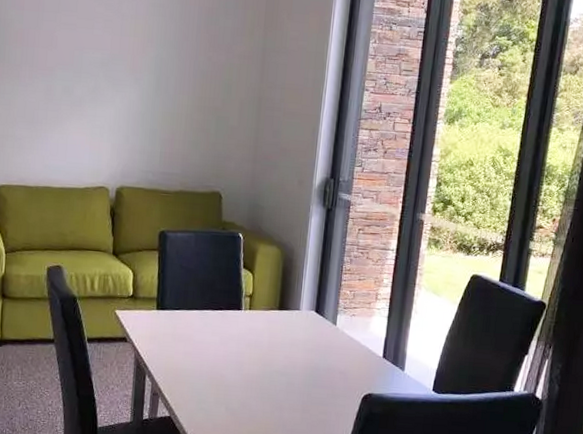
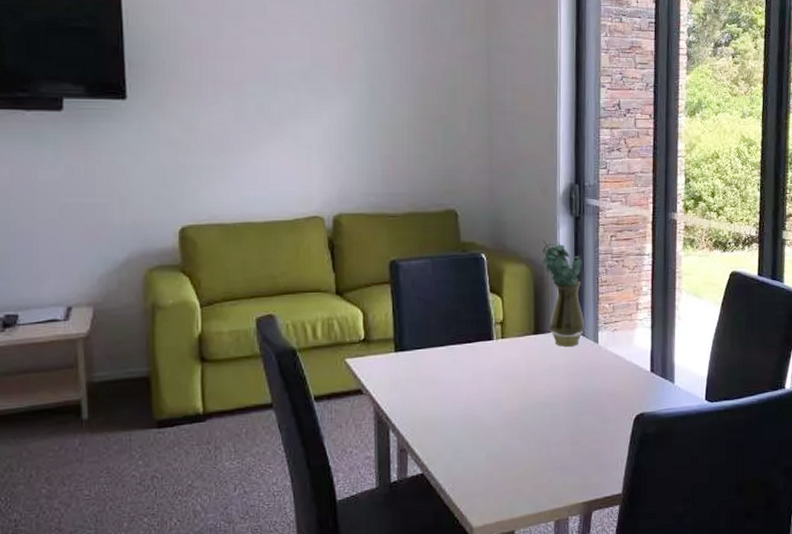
vase: none [292,227,330,325] -> present [542,240,584,347]

